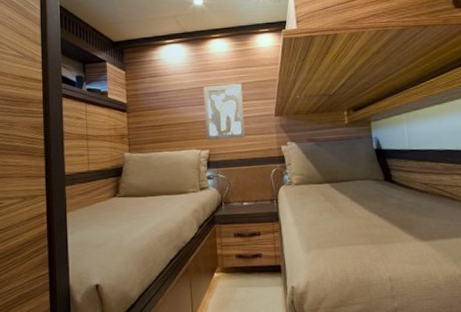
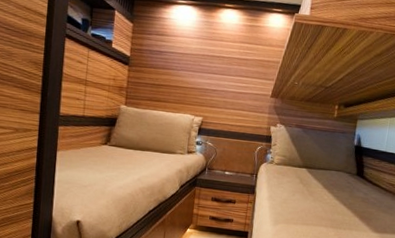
wall art: present [203,83,245,141] -> none [202,55,245,113]

